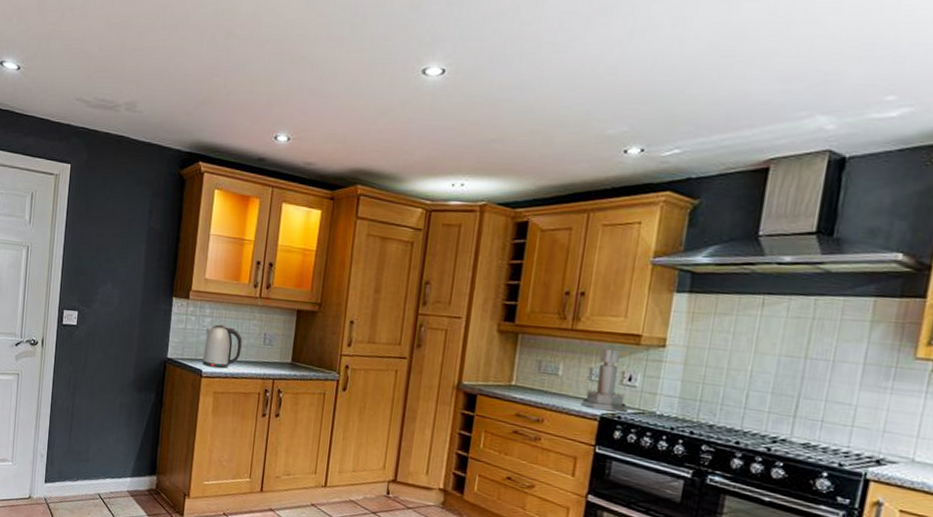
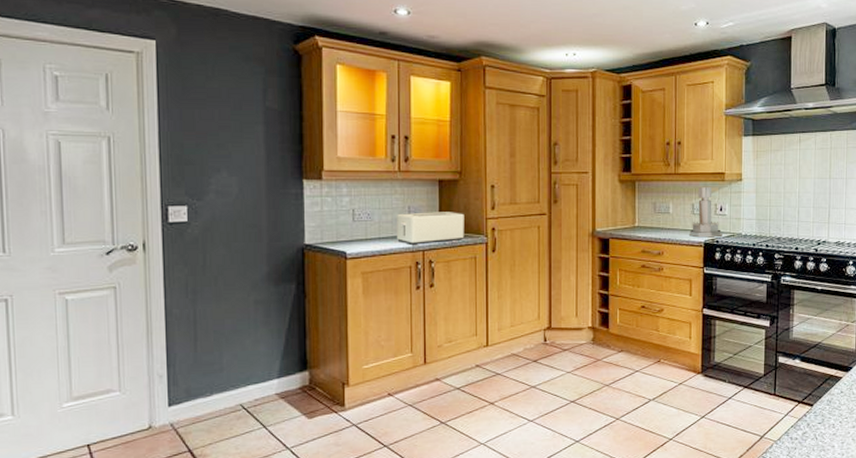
kettle: present [202,324,242,369] -> none [345,203,386,248]
toaster: none [250,339,319,375] -> present [397,212,464,245]

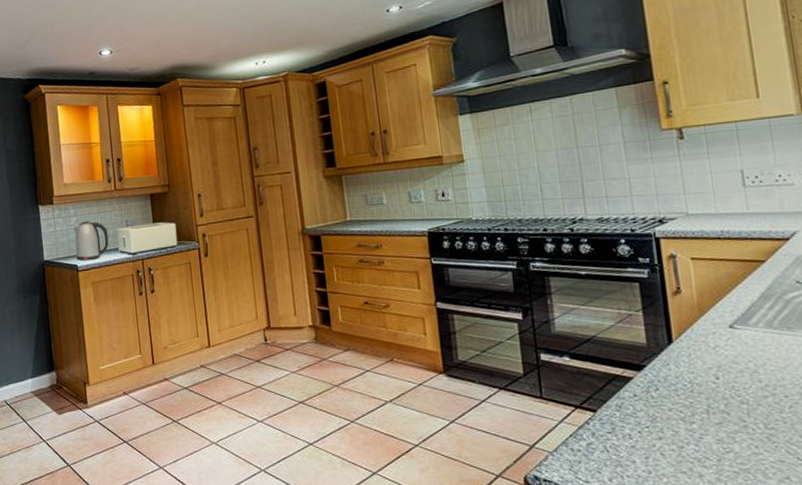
kettle: none [345,203,386,248] -> present [74,221,109,261]
paper towel holder: present [688,186,722,238] -> none [408,171,449,227]

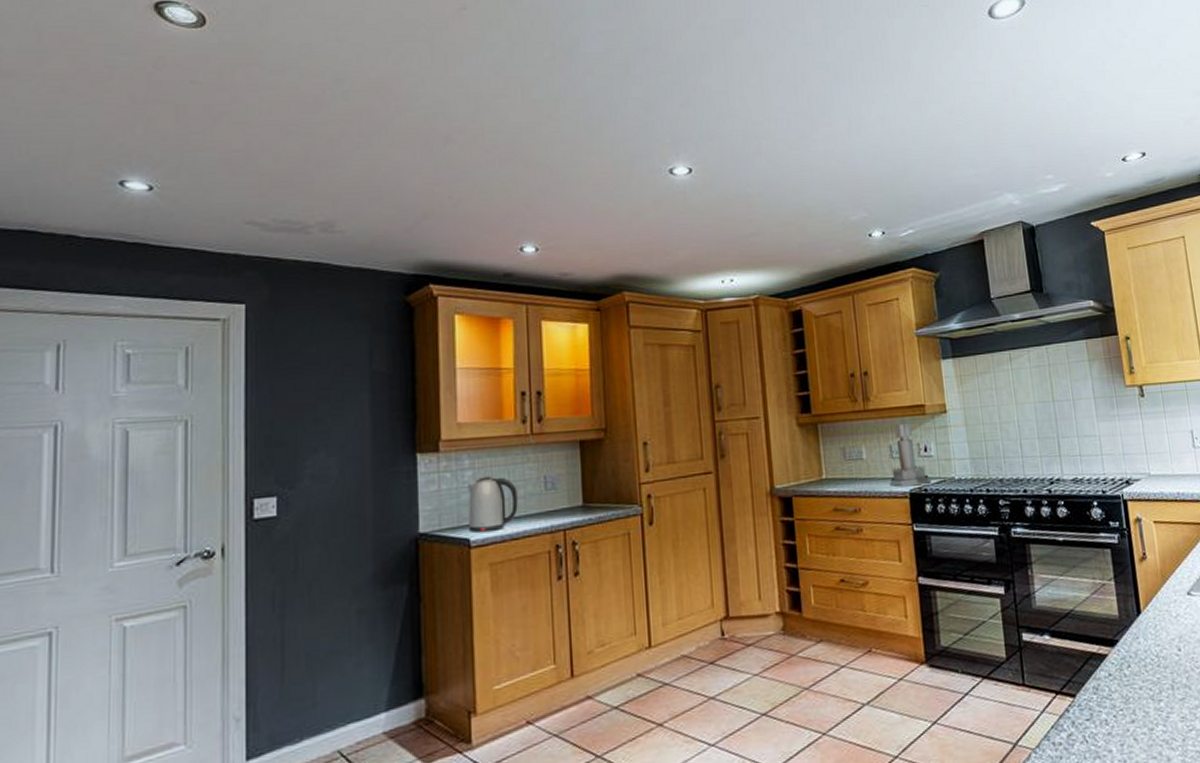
toaster: present [117,222,178,255] -> none [530,478,614,524]
paper towel holder: none [408,171,449,227] -> present [889,422,931,488]

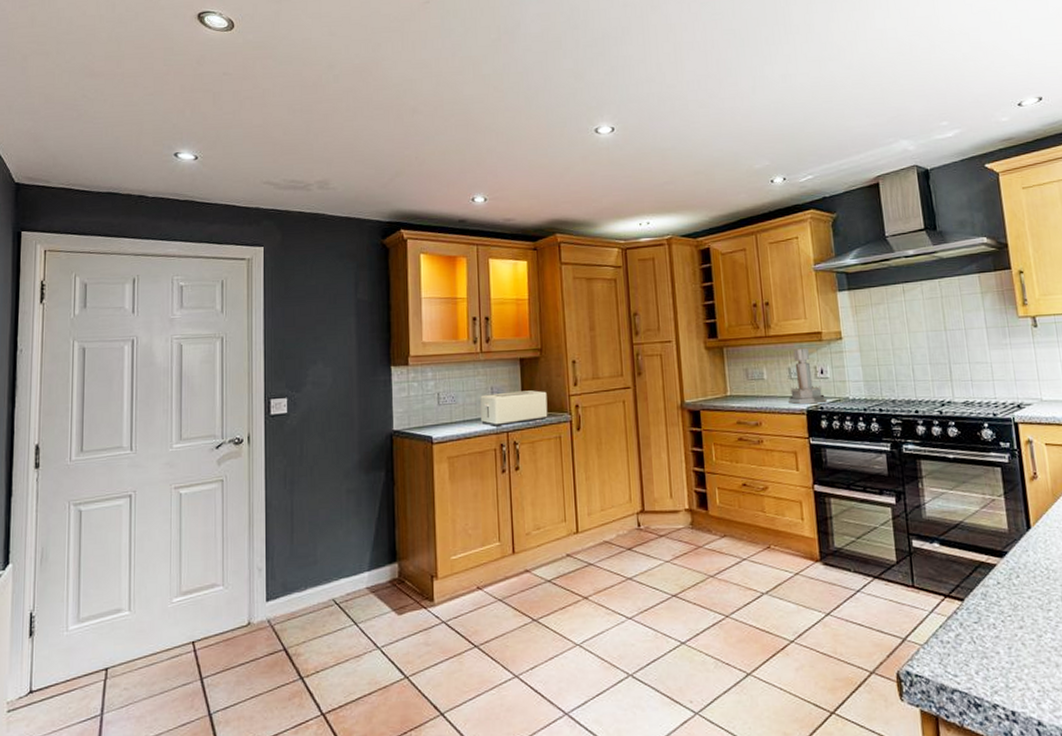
kettle: present [468,476,518,534] -> none [431,386,470,432]
toaster: none [530,478,614,524] -> present [480,390,548,427]

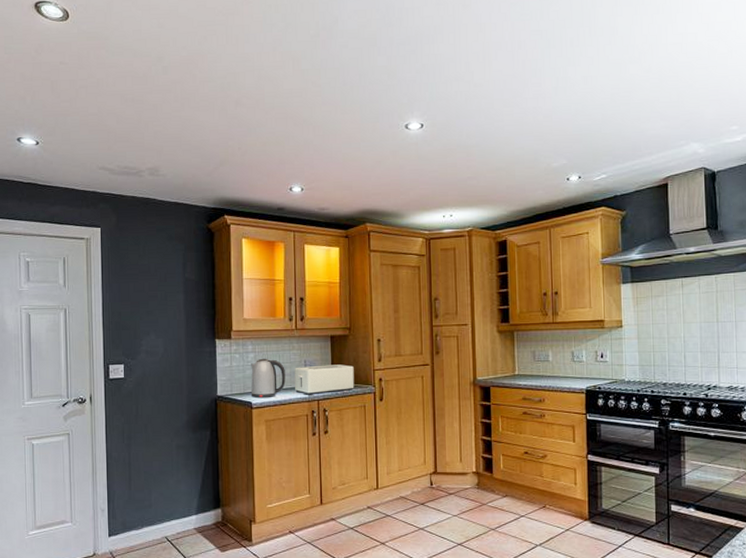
kettle: none [431,386,470,432] -> present [250,358,286,399]
paper towel holder: present [787,347,827,405] -> none [569,334,605,385]

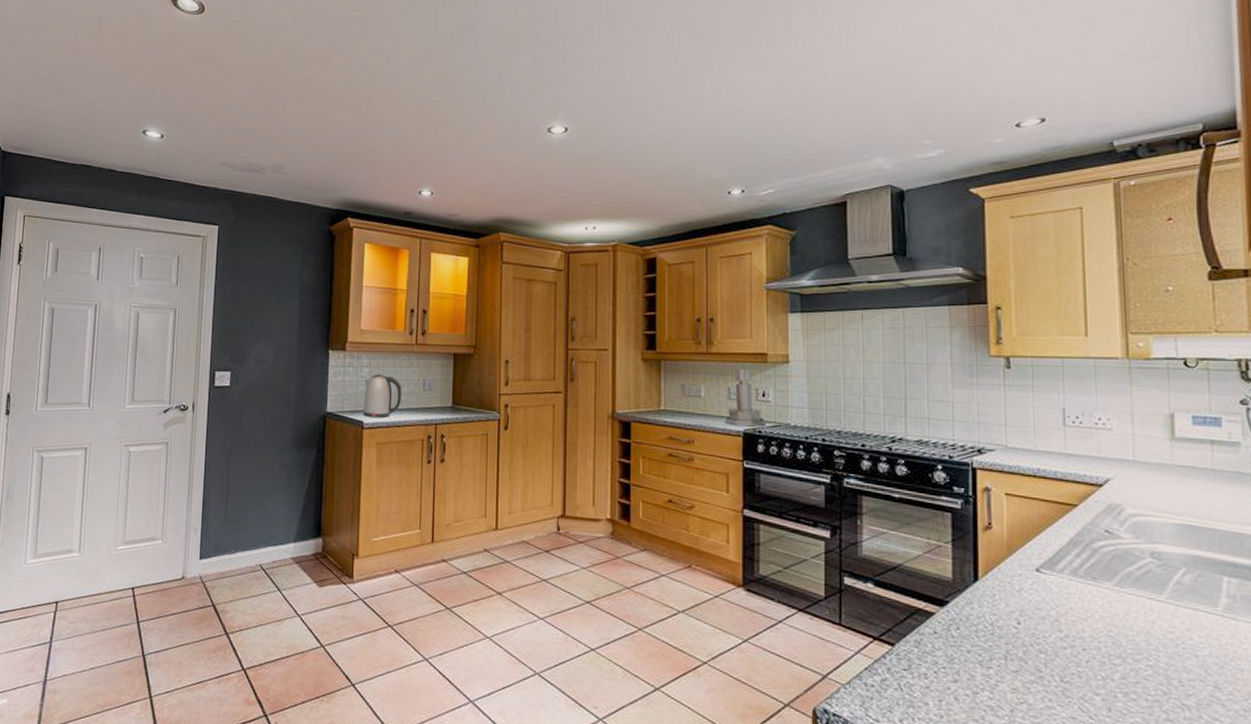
toaster: present [295,364,354,395] -> none [411,385,477,418]
paper towel holder: none [569,334,605,385] -> present [724,368,766,427]

